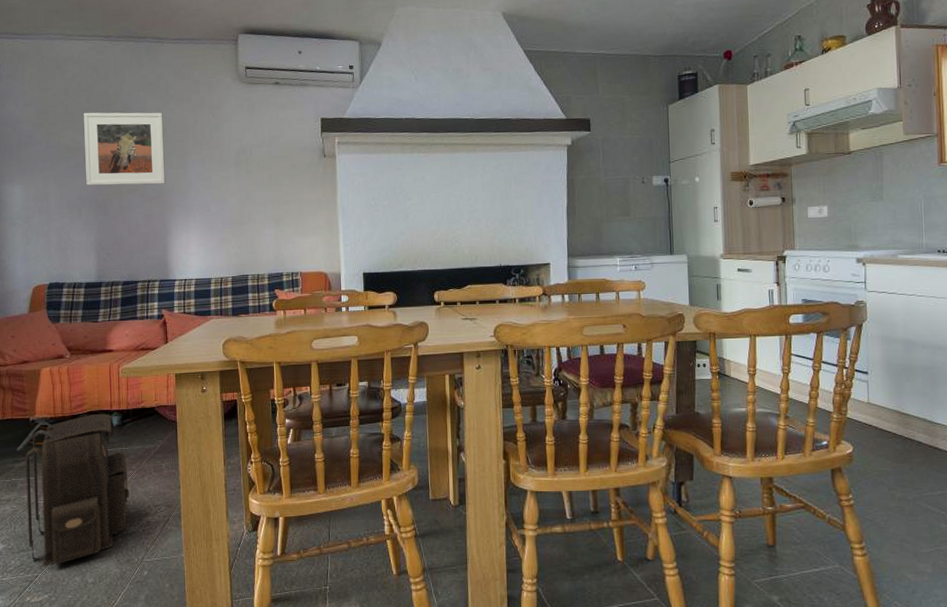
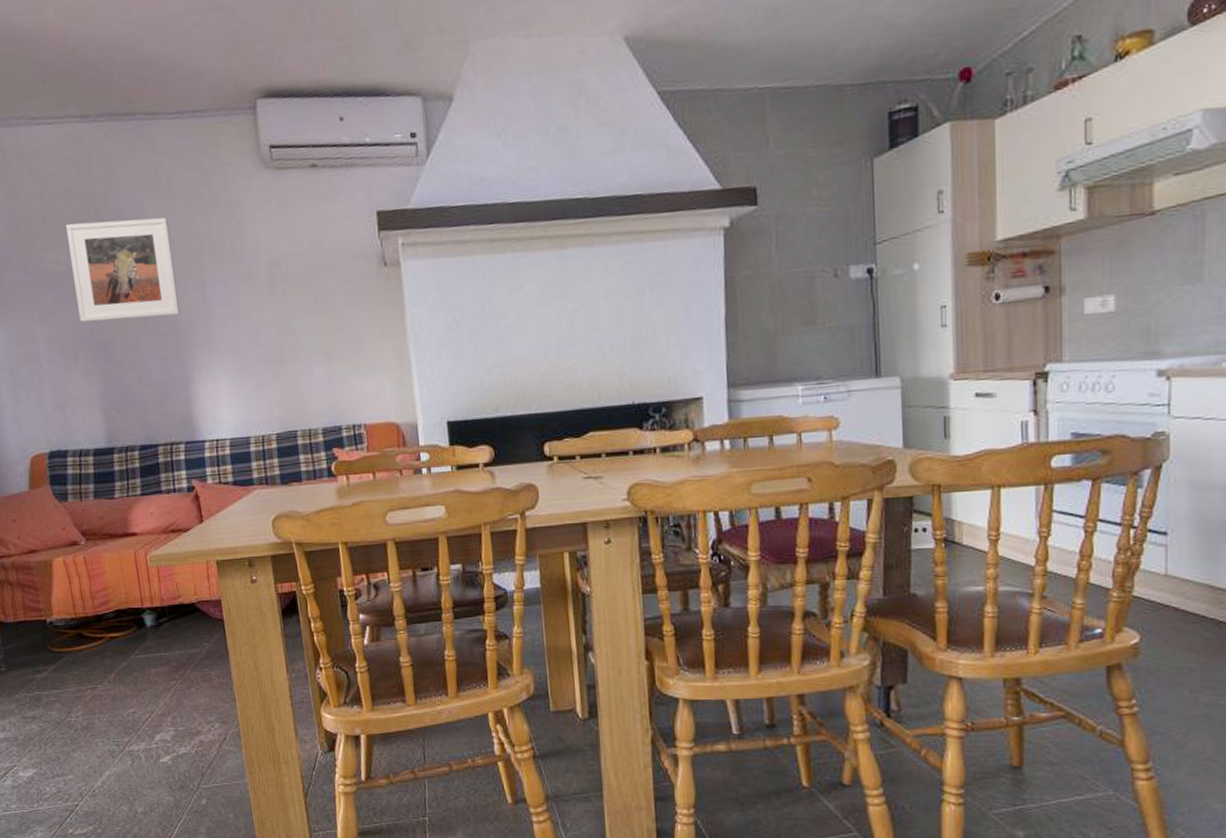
backpack: present [16,413,131,568] -> none [35,612,177,795]

